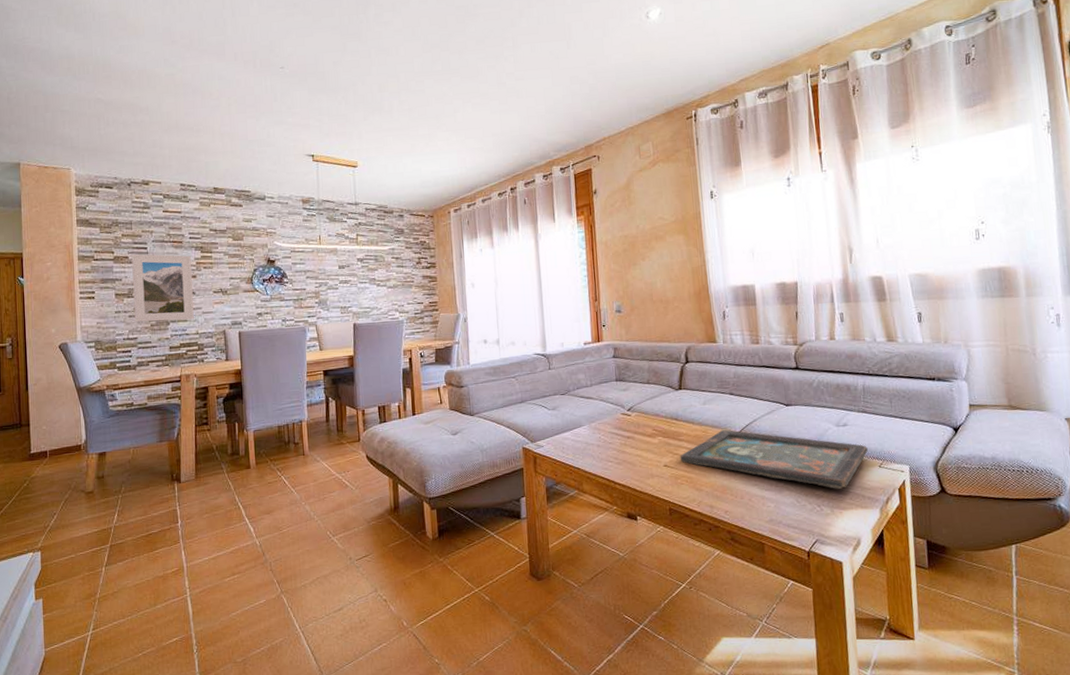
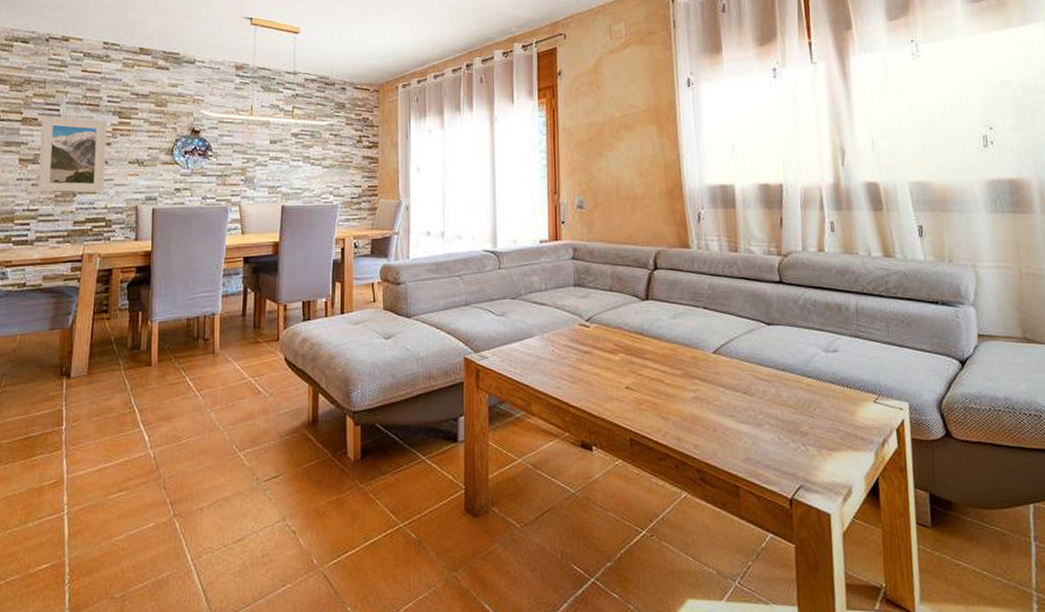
decorative tray: present [680,429,868,489] -> none [644,348,861,426]

